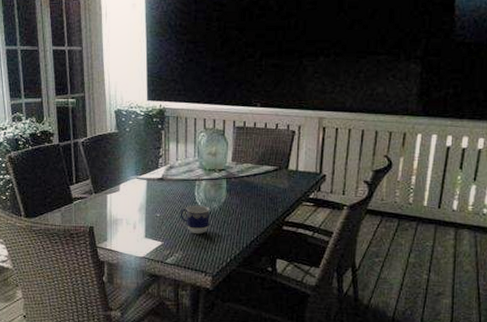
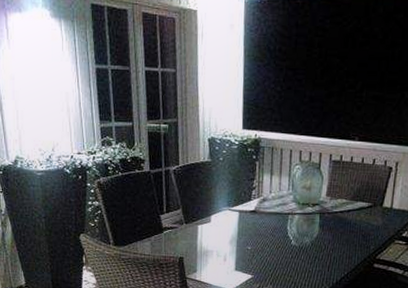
cup: present [180,205,210,235] -> none [271,239,302,269]

